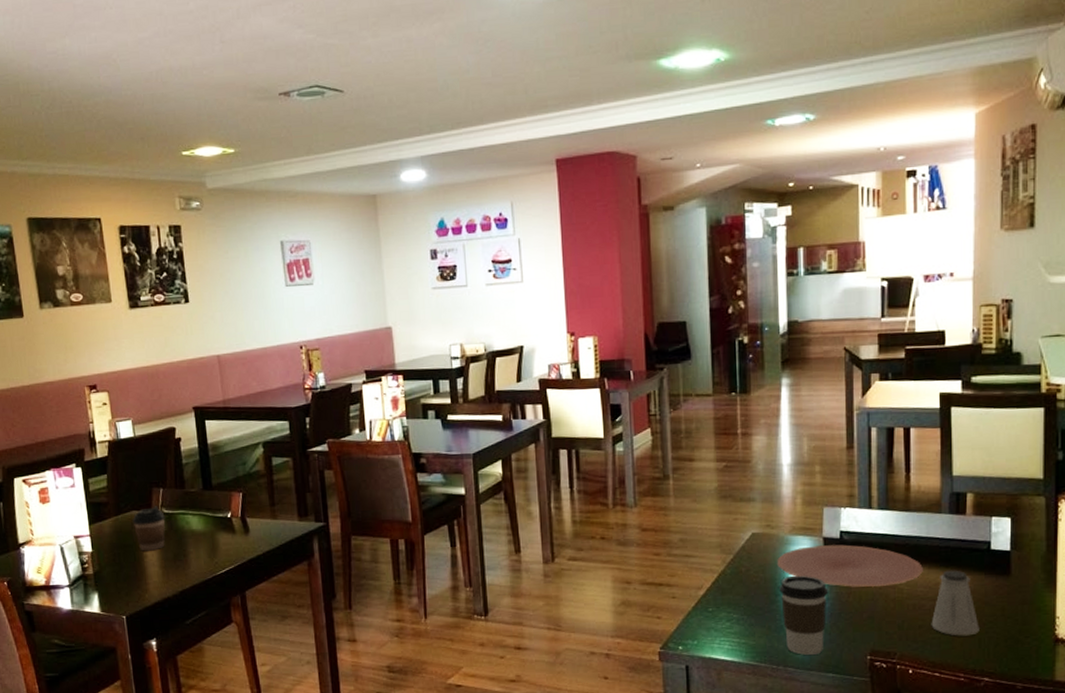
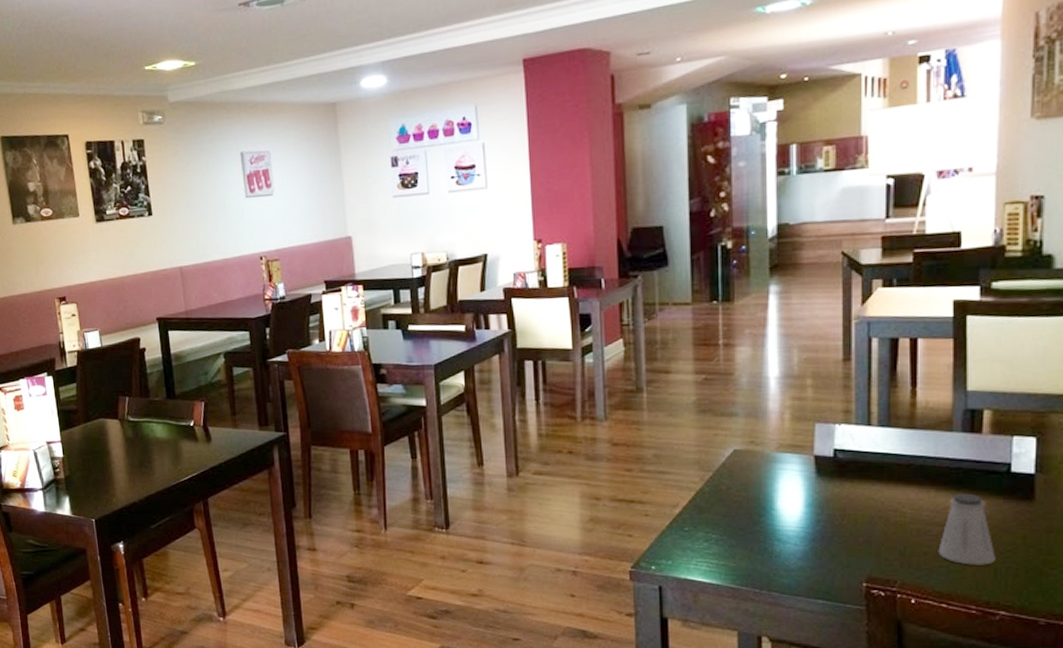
coffee cup: present [132,506,166,551] -> none [100,414,132,458]
plate: present [777,544,924,587] -> none [762,463,931,509]
coffee cup: present [779,575,828,655] -> none [764,495,819,579]

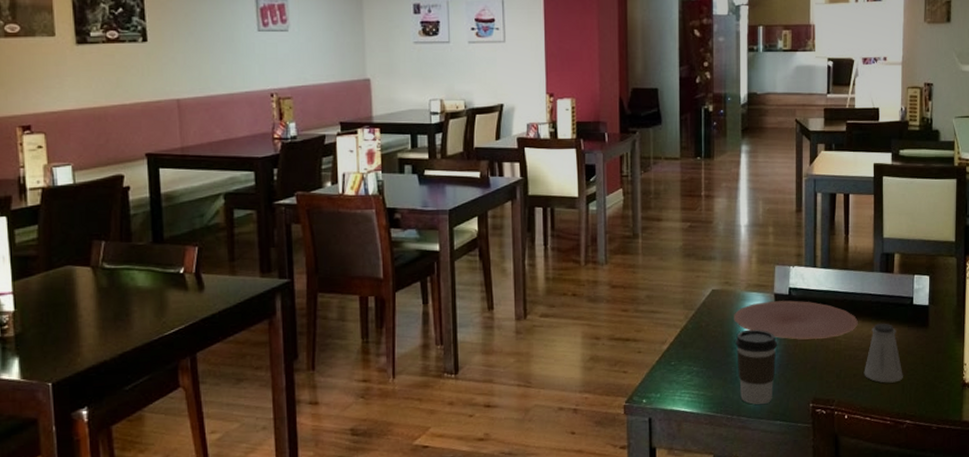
plate: none [762,463,931,509] -> present [734,300,859,340]
coffee cup: none [764,495,819,579] -> present [735,329,778,405]

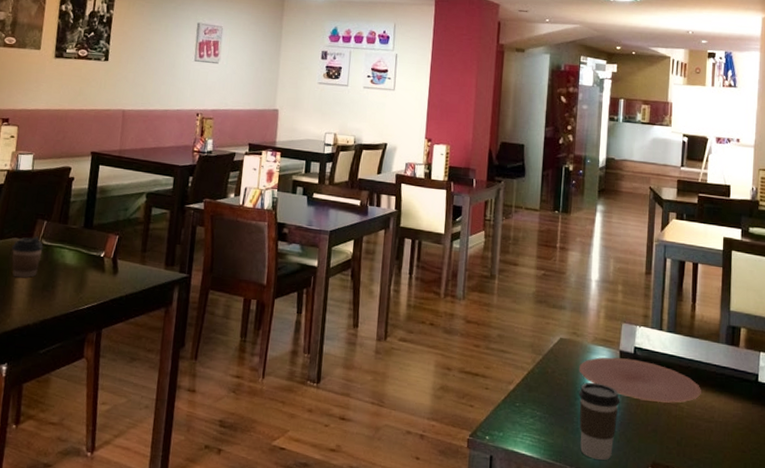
coffee cup: none [66,260,107,310] -> present [11,236,44,278]
saltshaker: present [864,323,903,383] -> none [705,395,746,460]

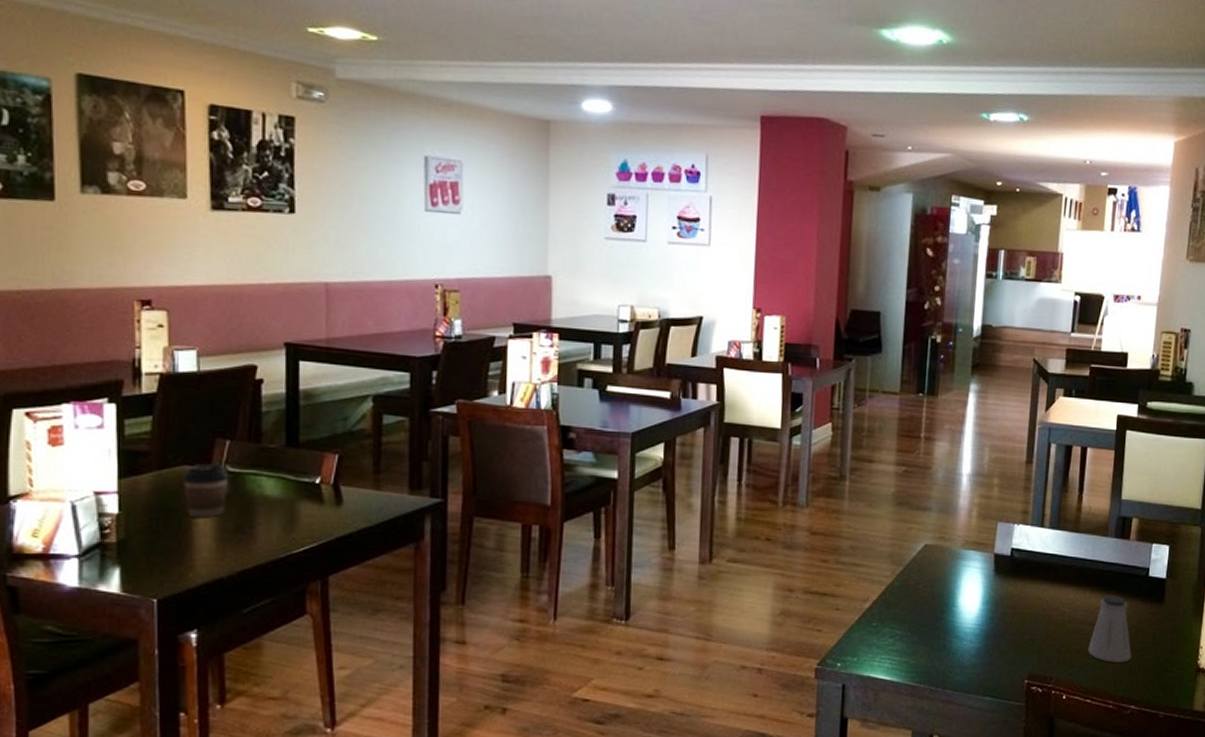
plate: present [579,357,702,403] -> none [947,562,1087,608]
coffee cup: present [579,382,620,460] -> none [946,592,994,677]
saltshaker: none [705,395,746,460] -> present [1087,595,1132,663]

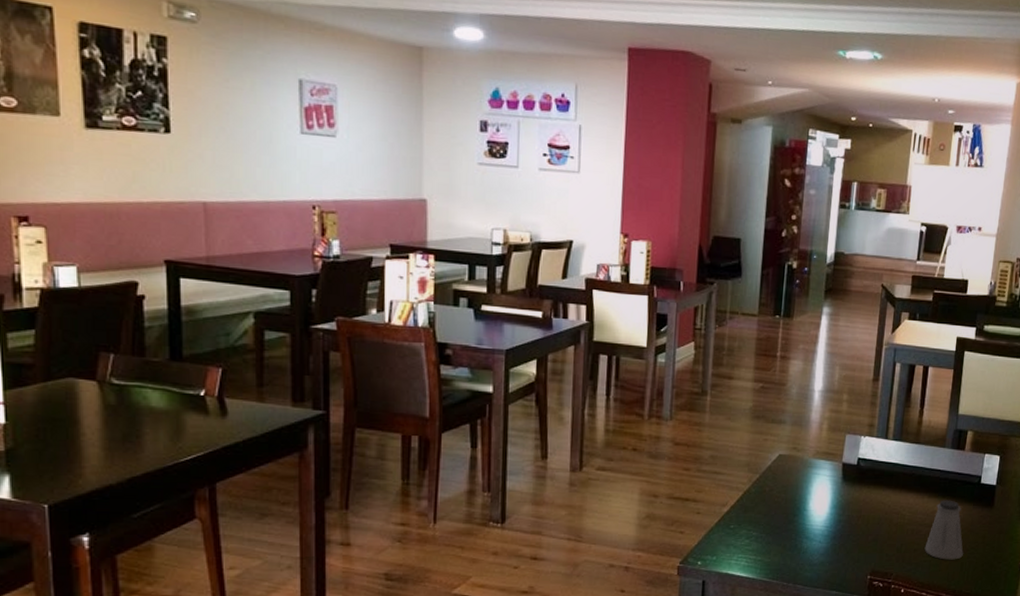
coffee cup: present [182,461,229,518] -> none [67,374,115,428]

